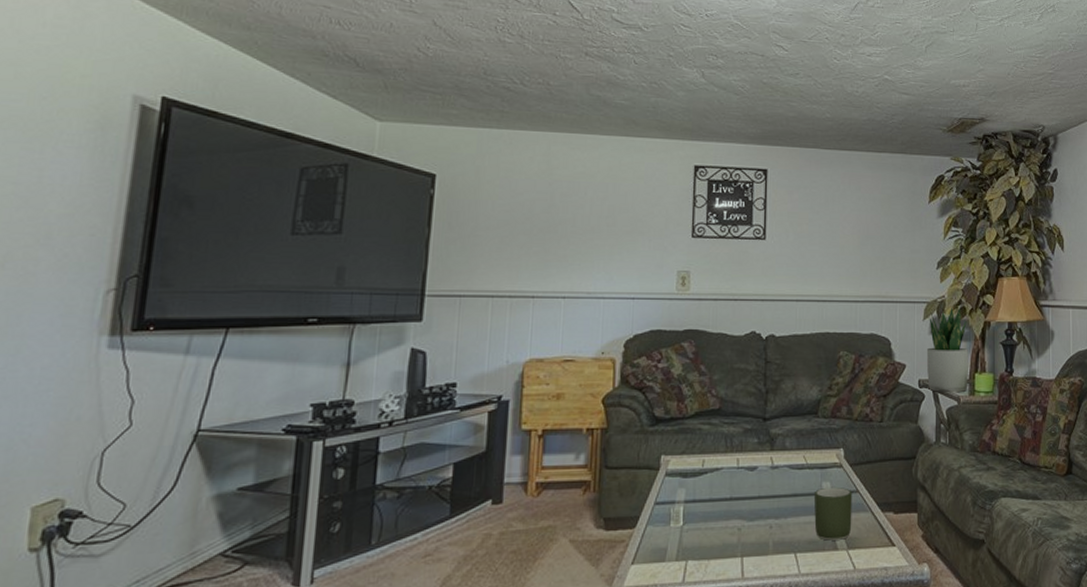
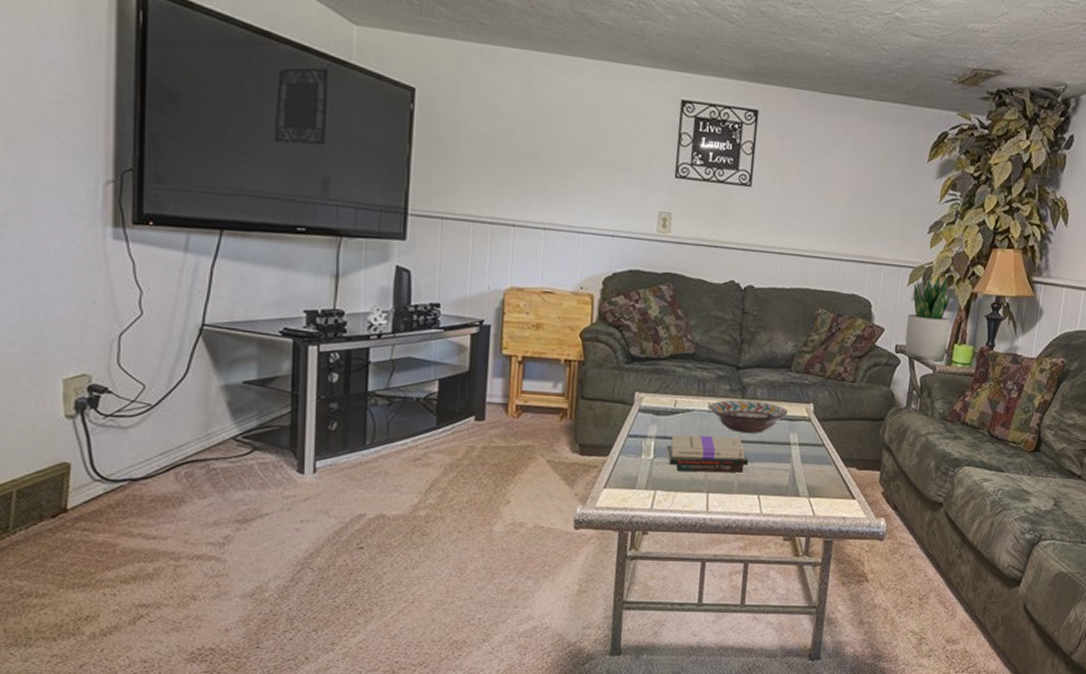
books: none [695,492,783,537] -> present [665,434,749,473]
decorative bowl: none [738,452,818,487] -> present [709,400,788,433]
mug: present [813,486,853,541] -> none [779,438,819,488]

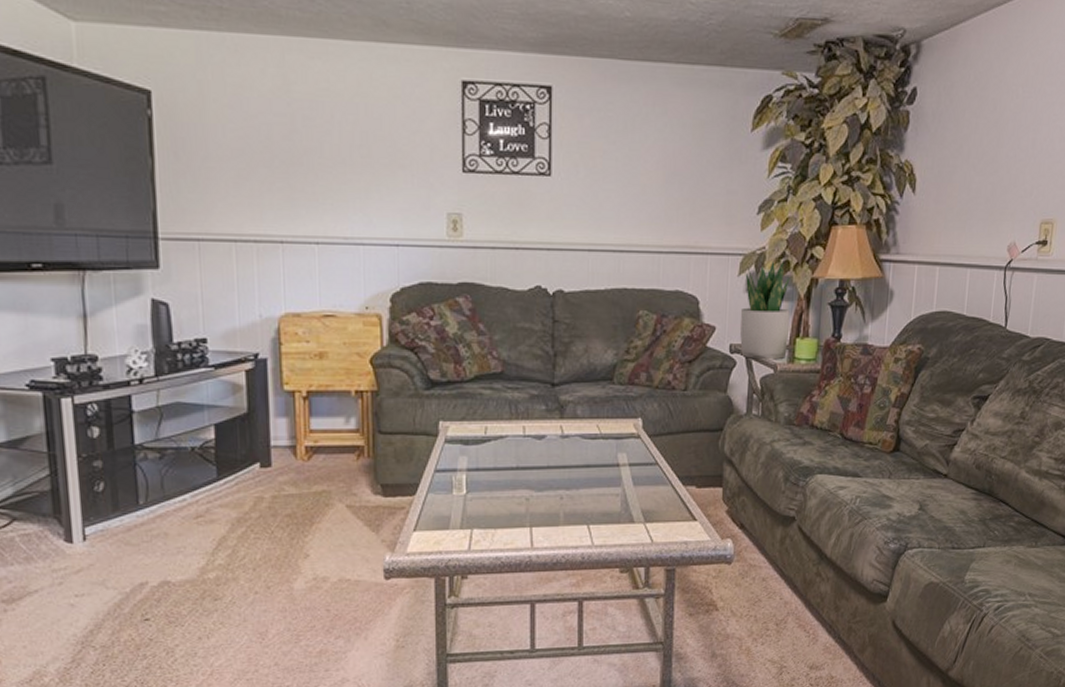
books: present [665,434,749,473] -> none [478,462,574,507]
decorative bowl: present [709,400,788,433] -> none [524,420,613,456]

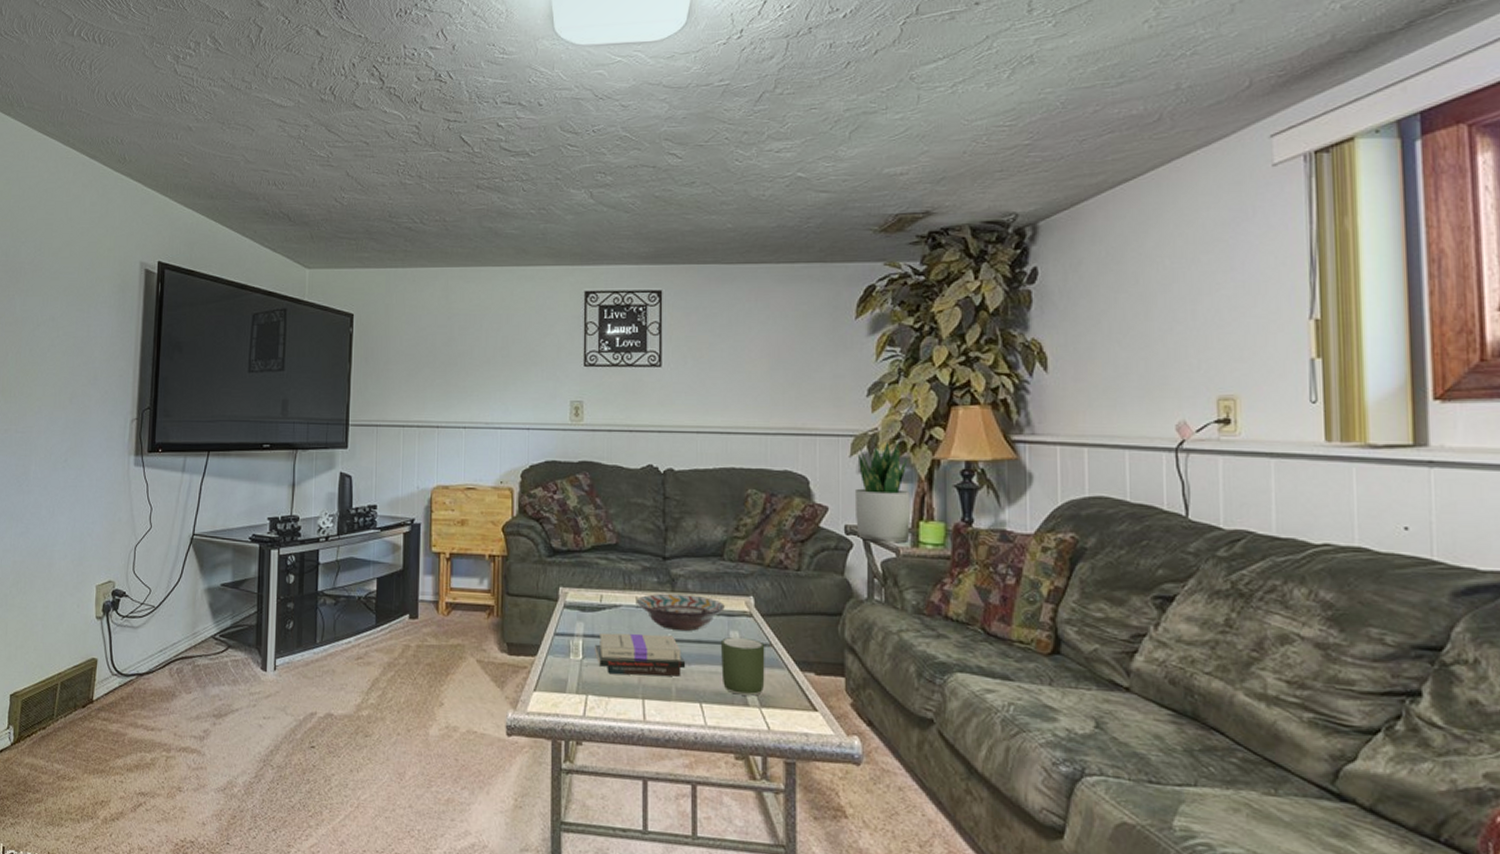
books: none [478,462,574,507] -> present [594,632,686,677]
decorative bowl: none [524,420,613,456] -> present [637,593,725,631]
mug: none [608,458,651,513] -> present [720,636,765,696]

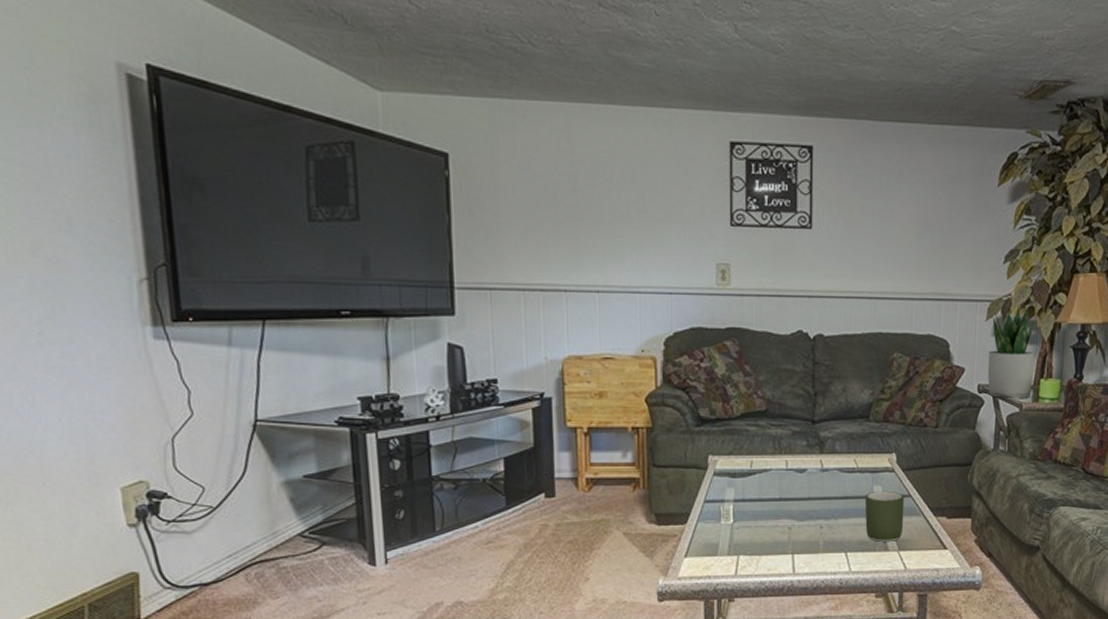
books: present [594,632,686,677] -> none [744,494,833,535]
decorative bowl: present [637,593,725,631] -> none [787,455,869,489]

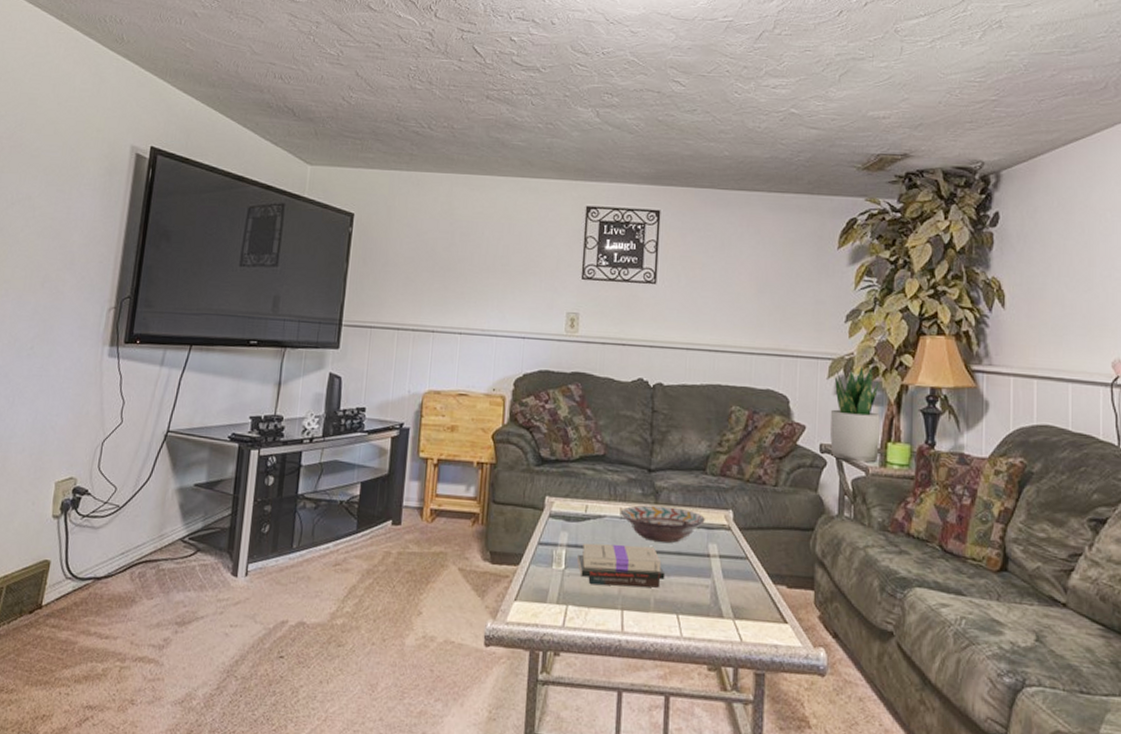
books: none [744,494,833,535] -> present [576,542,666,588]
decorative bowl: none [787,455,869,489] -> present [621,505,705,543]
mug: present [864,490,905,542] -> none [699,549,741,608]

